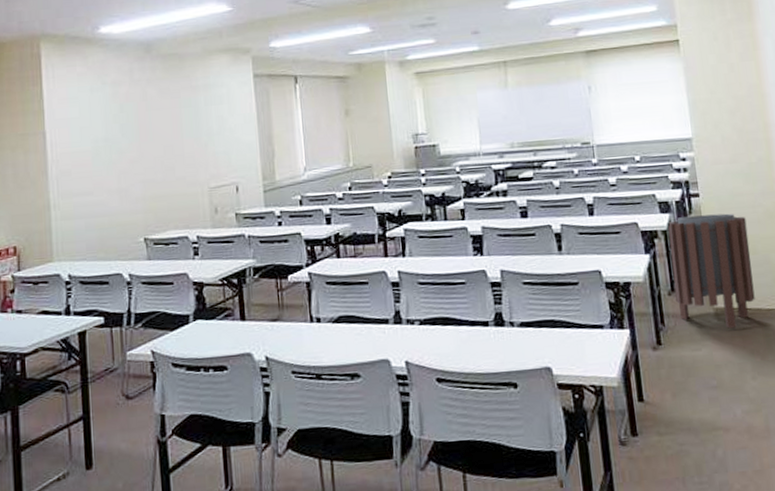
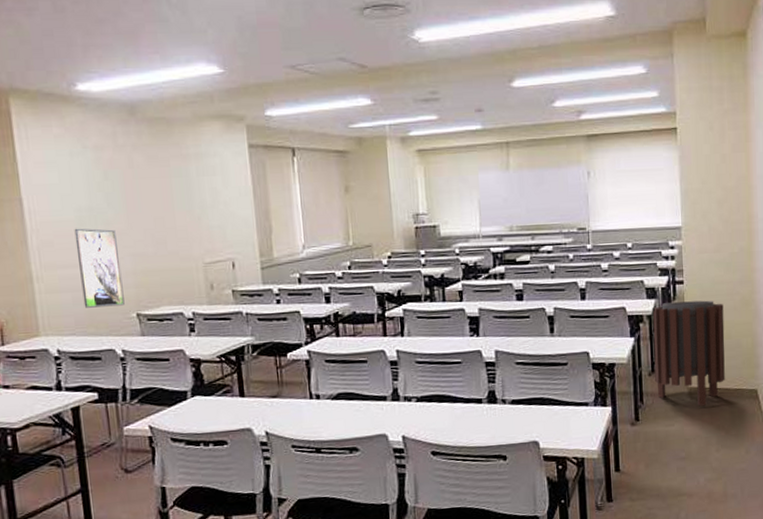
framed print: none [90,157,133,234] -> present [74,228,125,308]

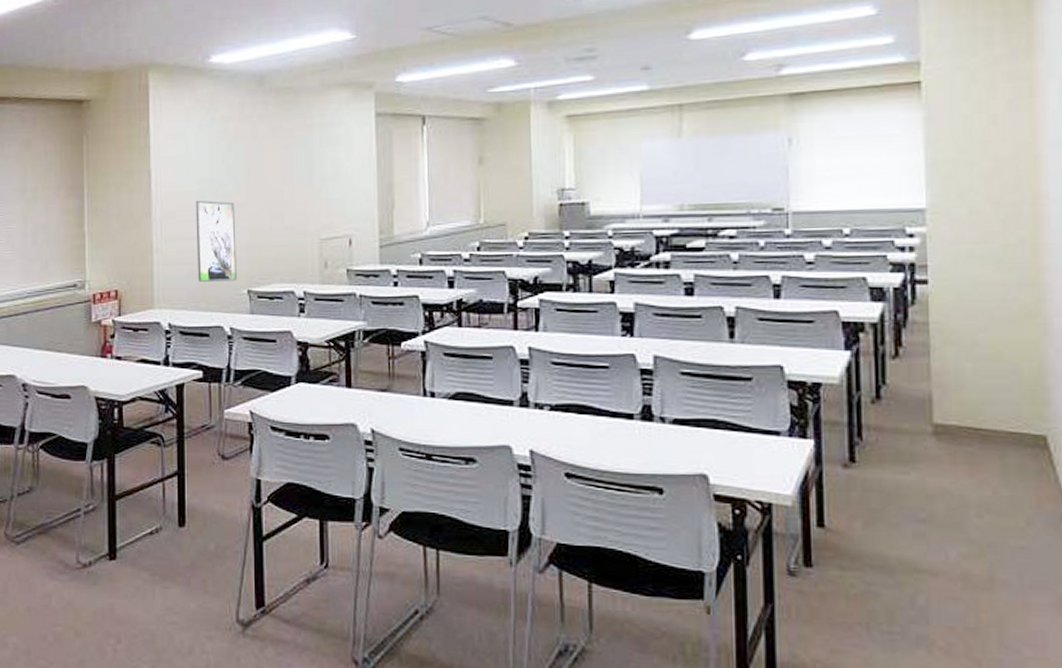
trash can: present [652,300,725,407] -> none [879,307,993,452]

